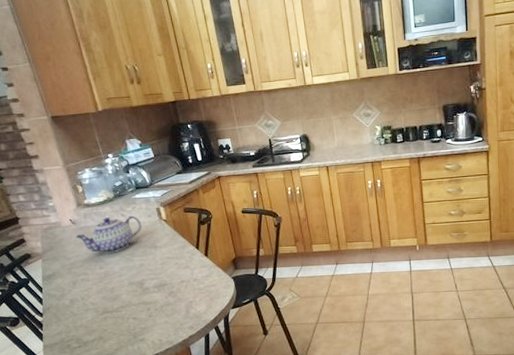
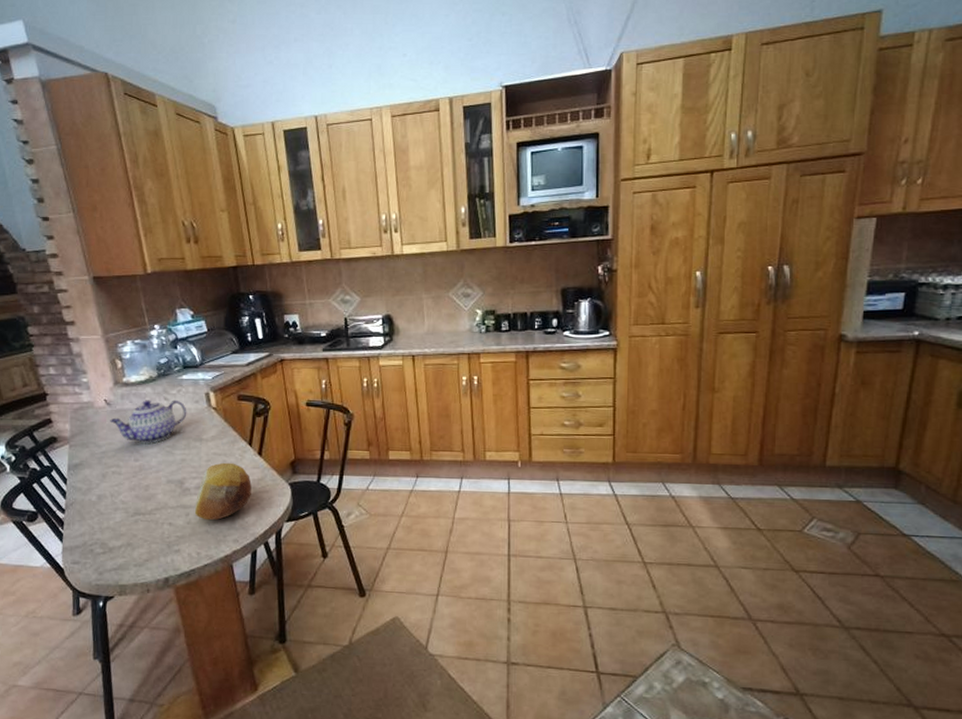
fruit: none [154,264,201,313] -> present [194,462,252,521]

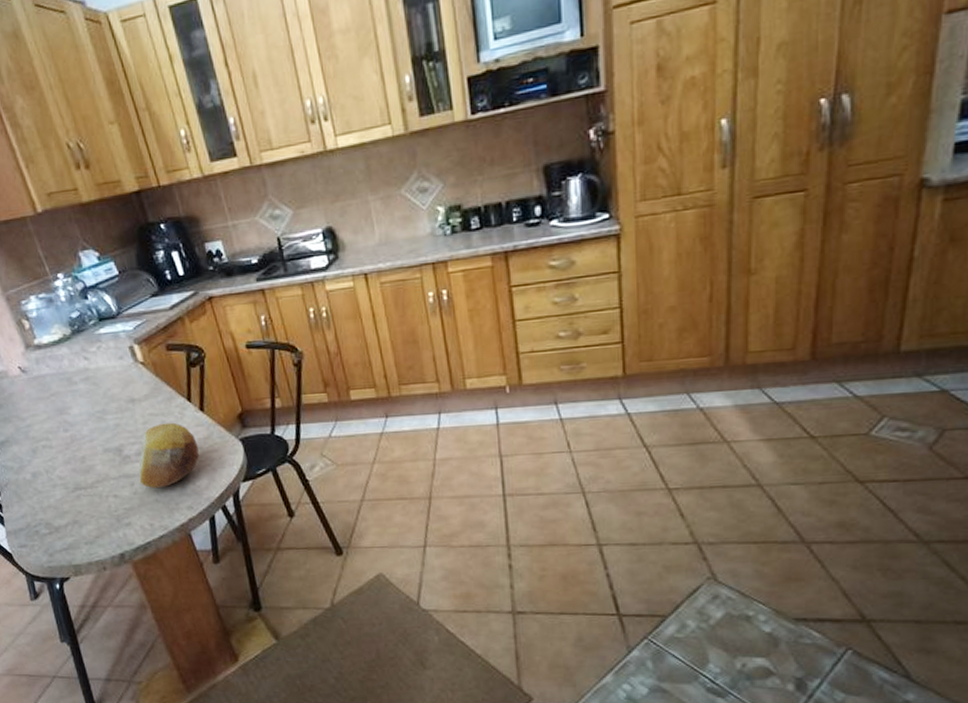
teapot: present [110,400,187,444] -> none [29,358,113,411]

